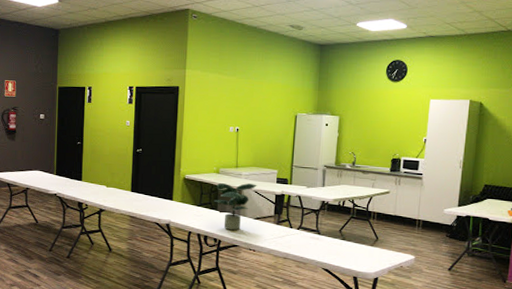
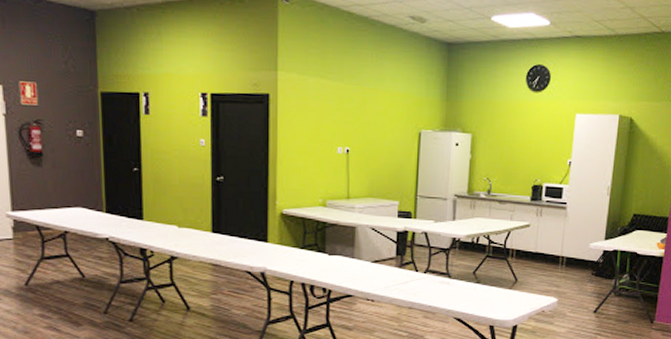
potted plant: present [213,183,257,231] -> none [320,219,374,278]

